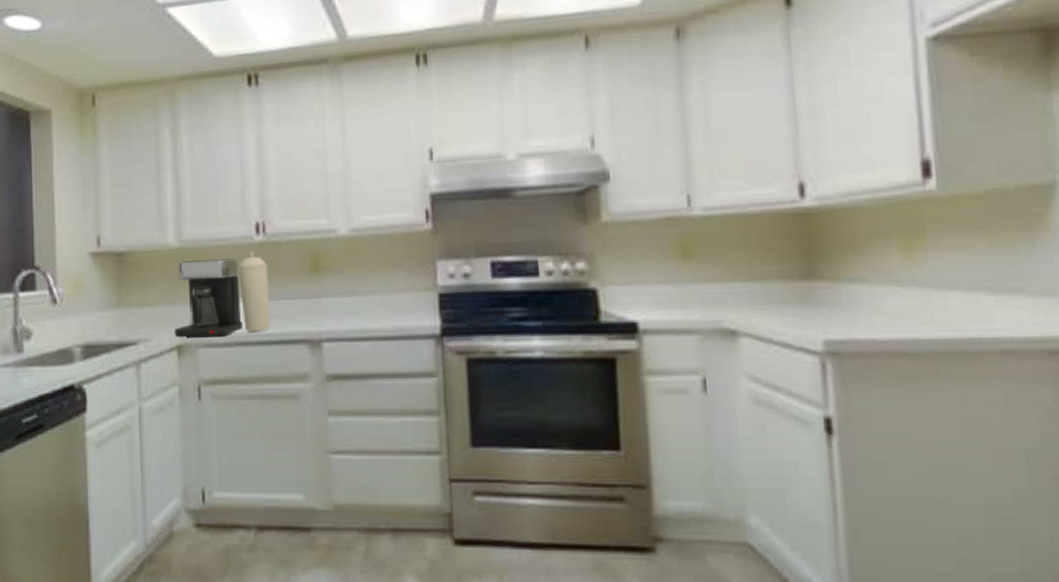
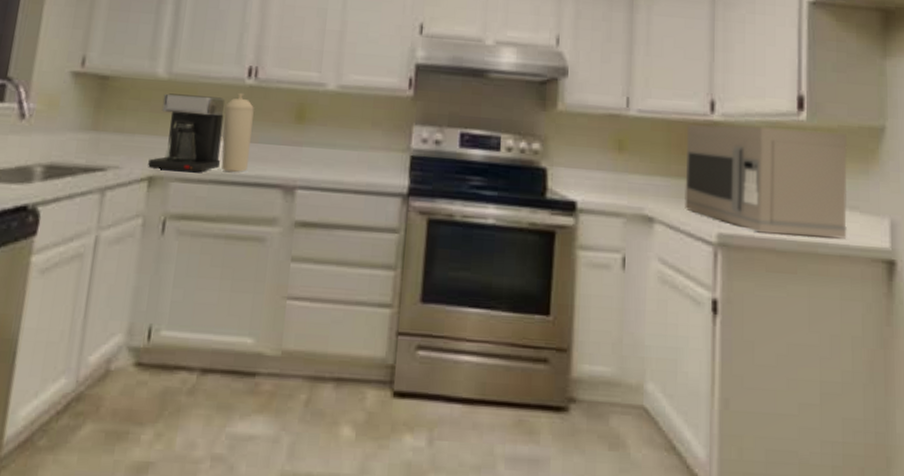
microwave: none [769,197,1009,336] -> present [685,124,848,239]

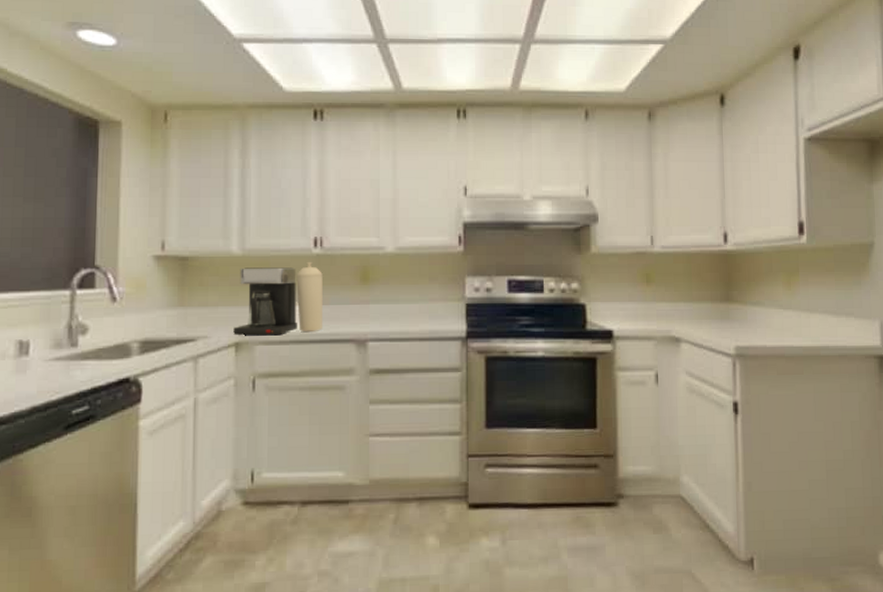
microwave: present [685,124,848,239] -> none [704,250,844,344]

